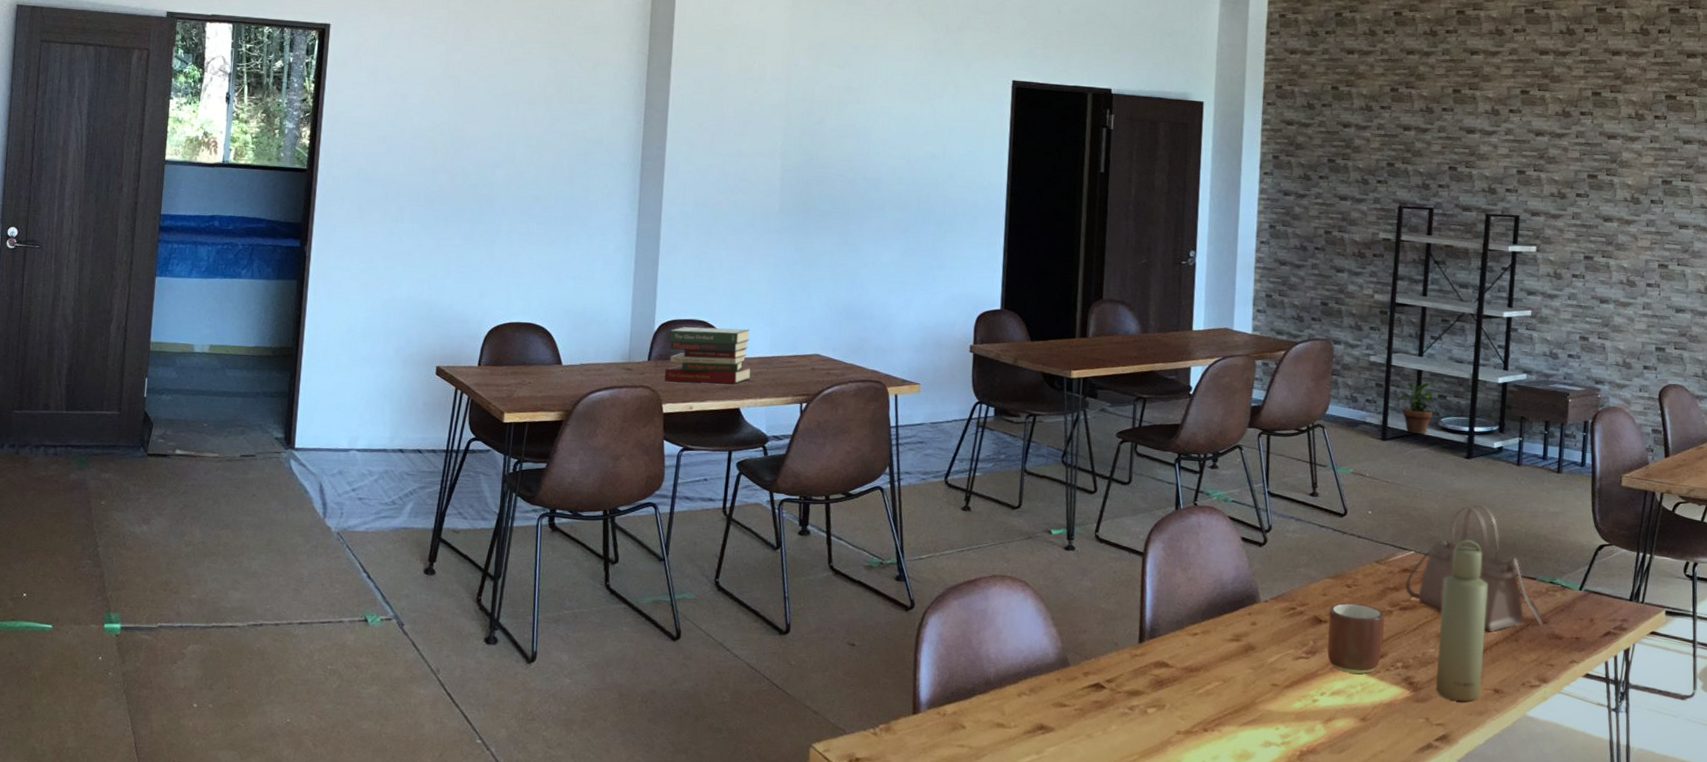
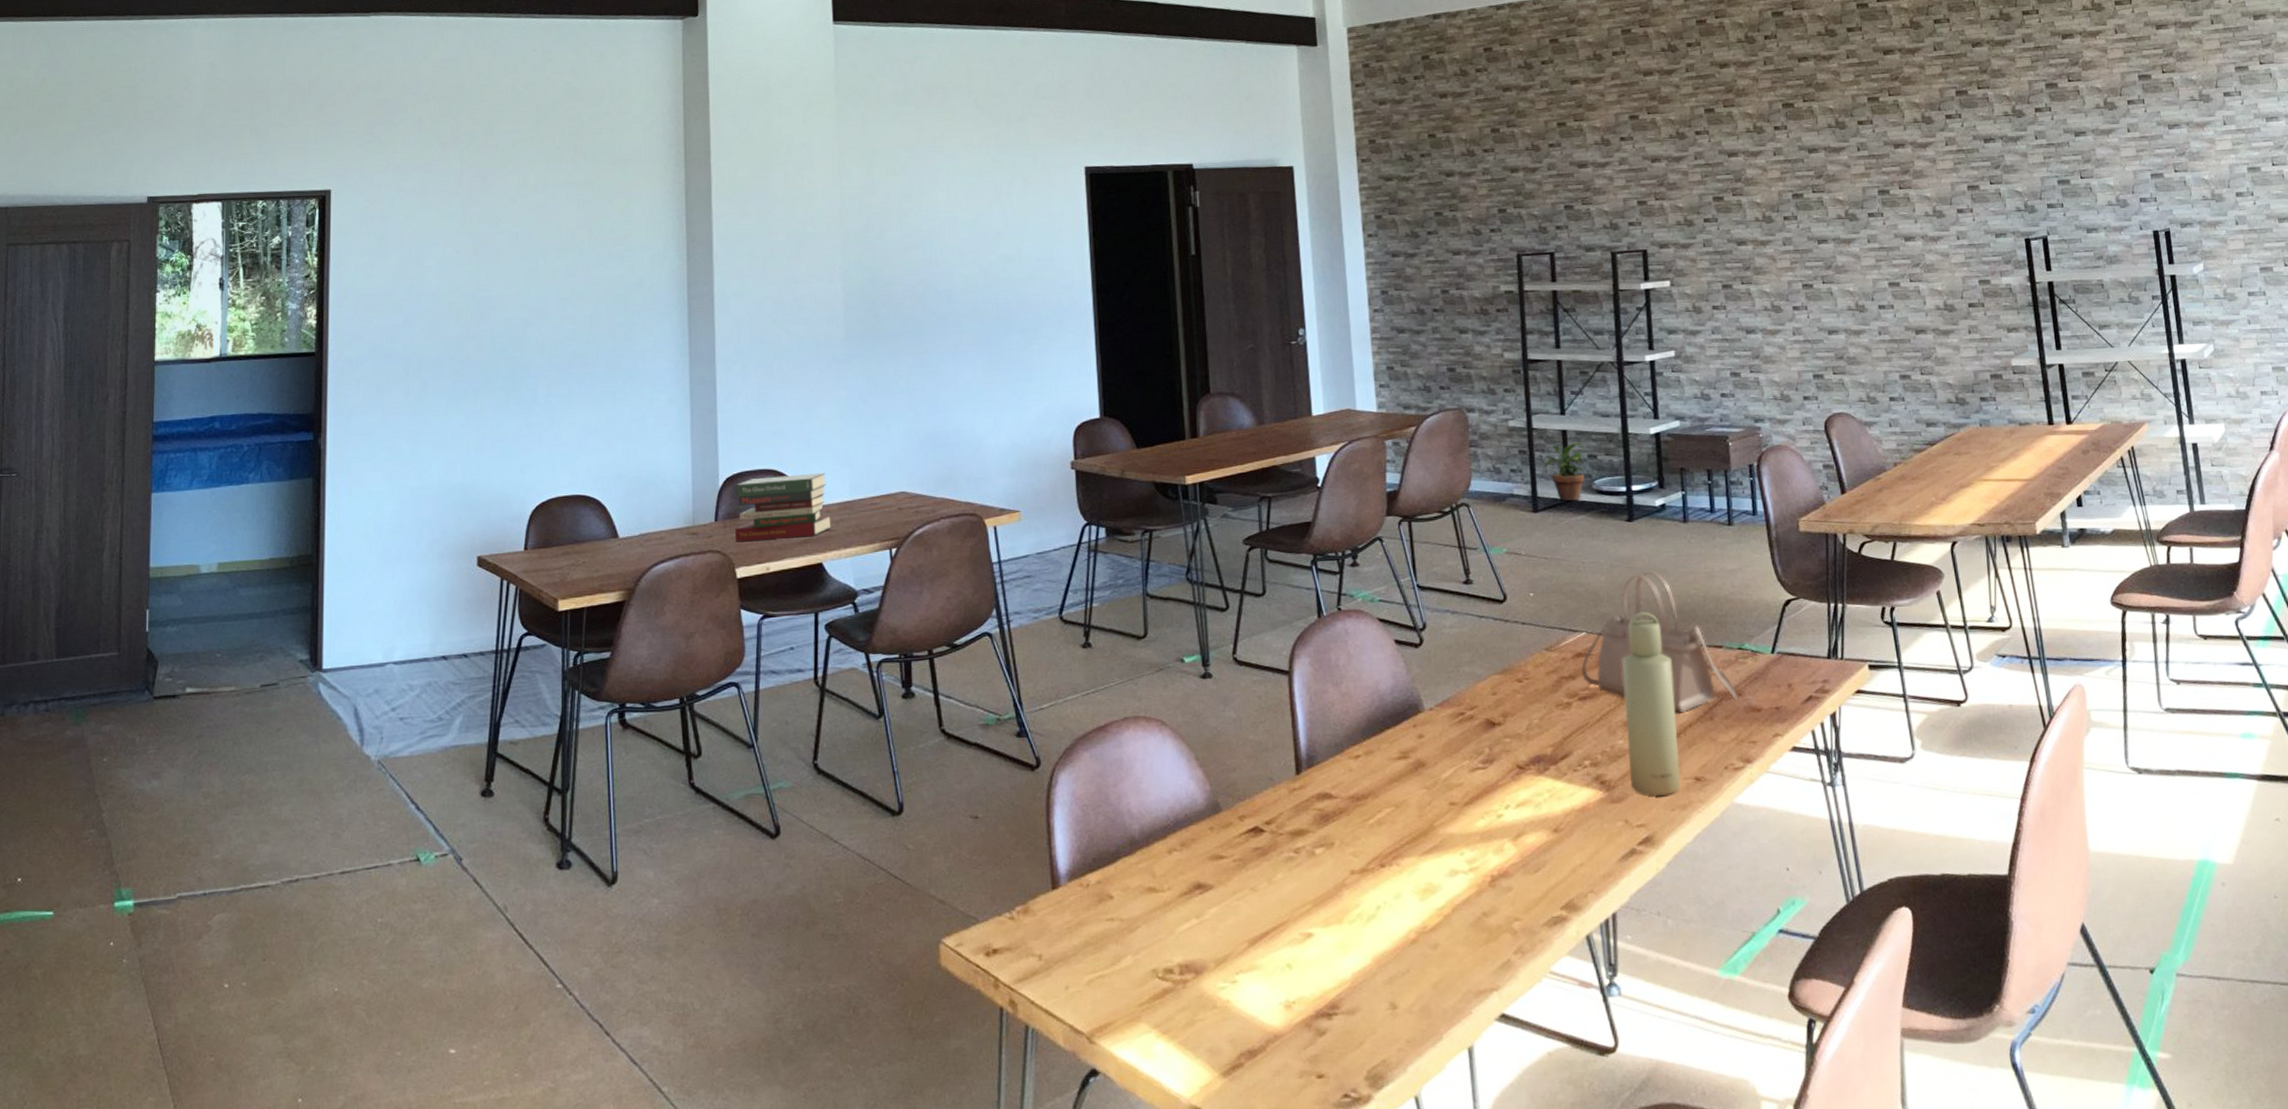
mug: present [1327,603,1384,674] -> none [1501,699,1566,779]

